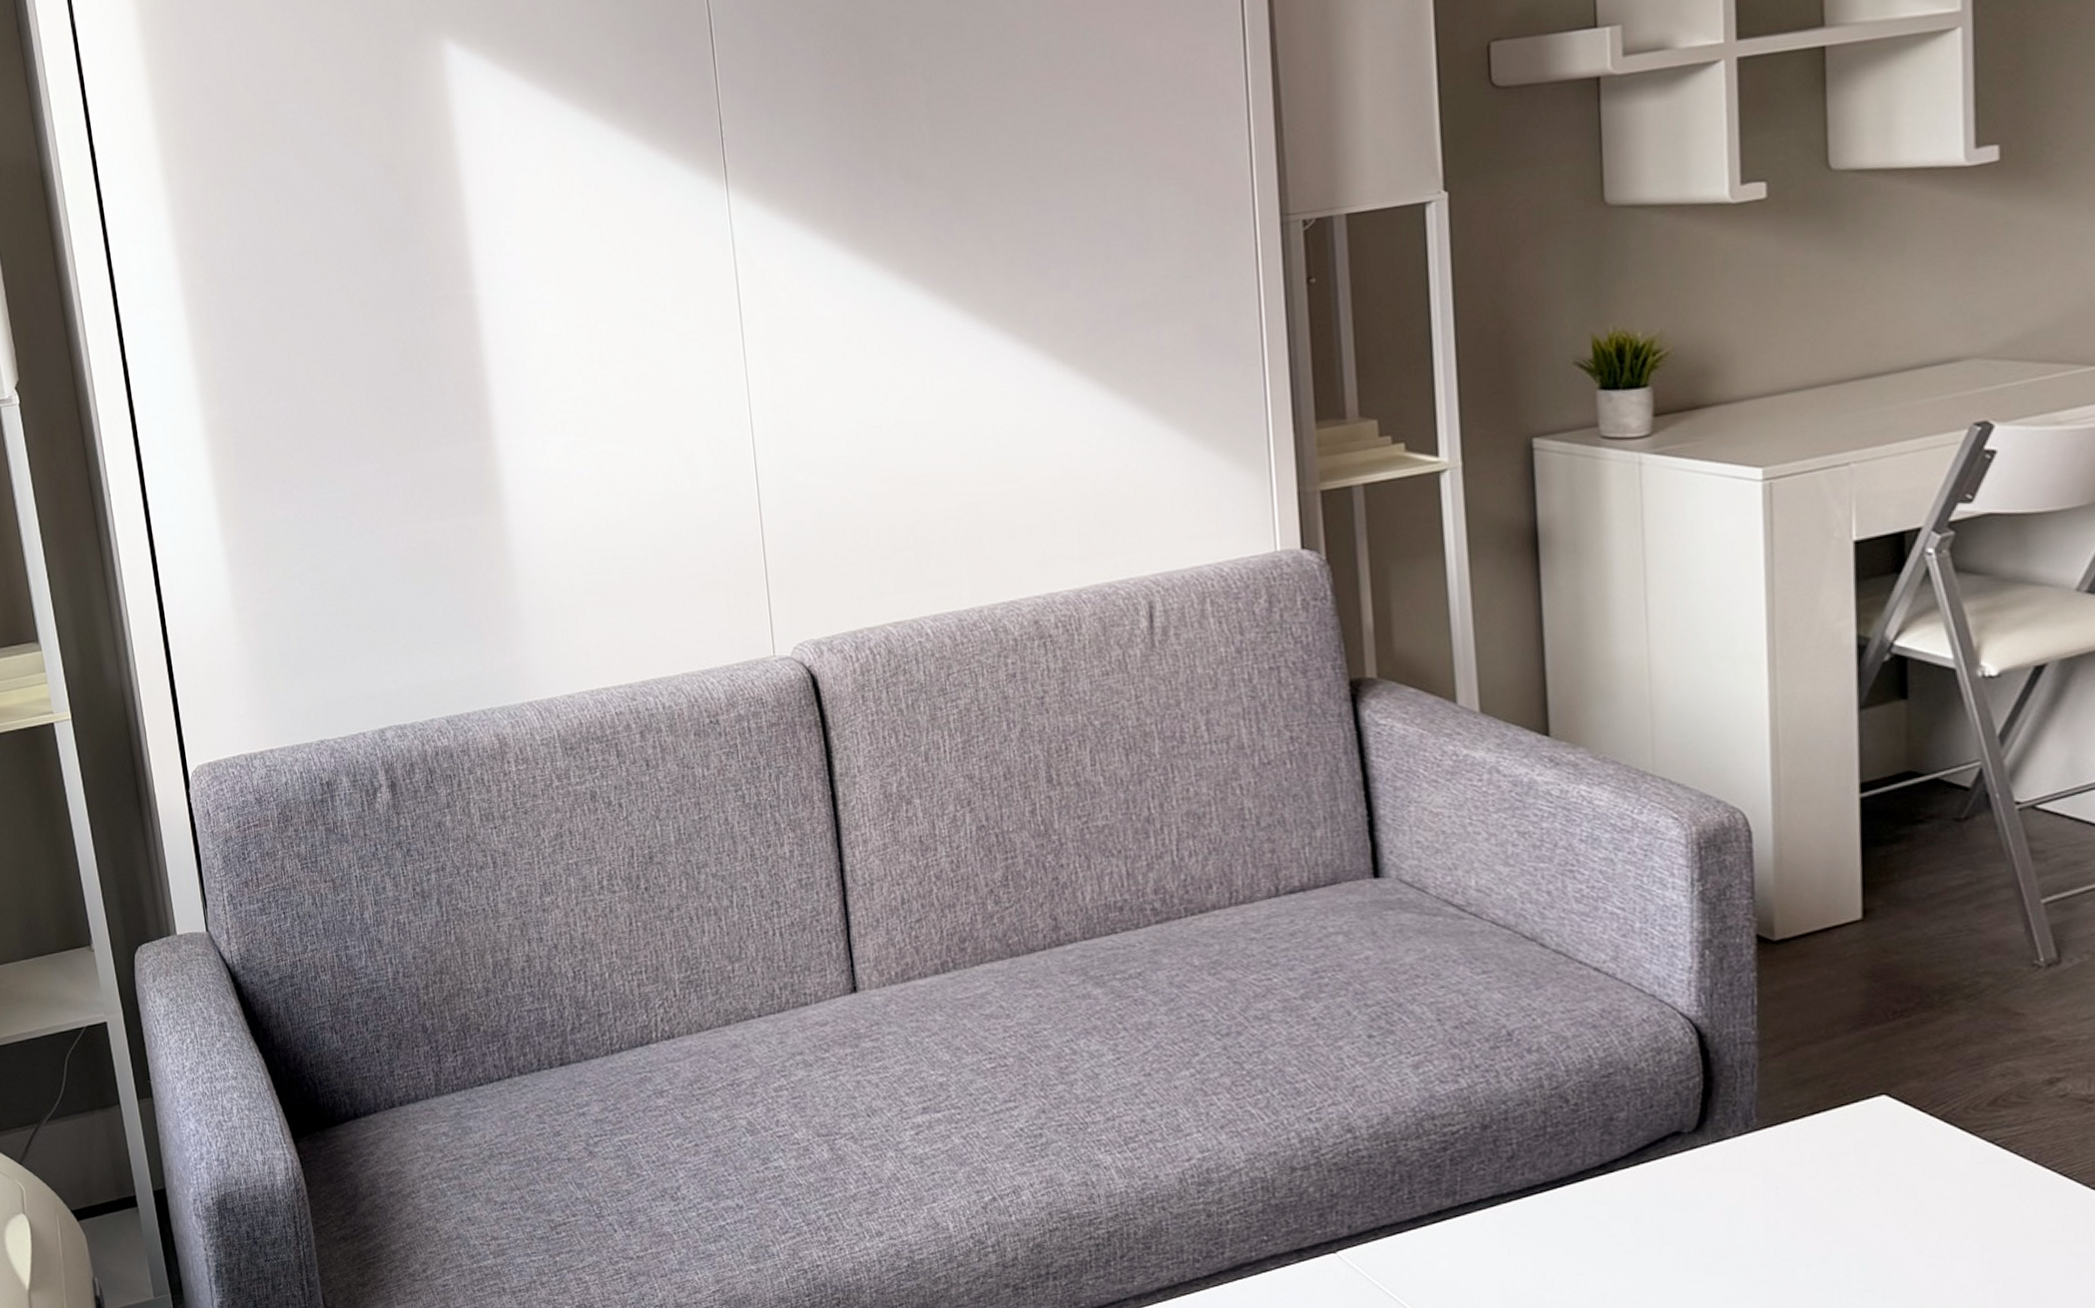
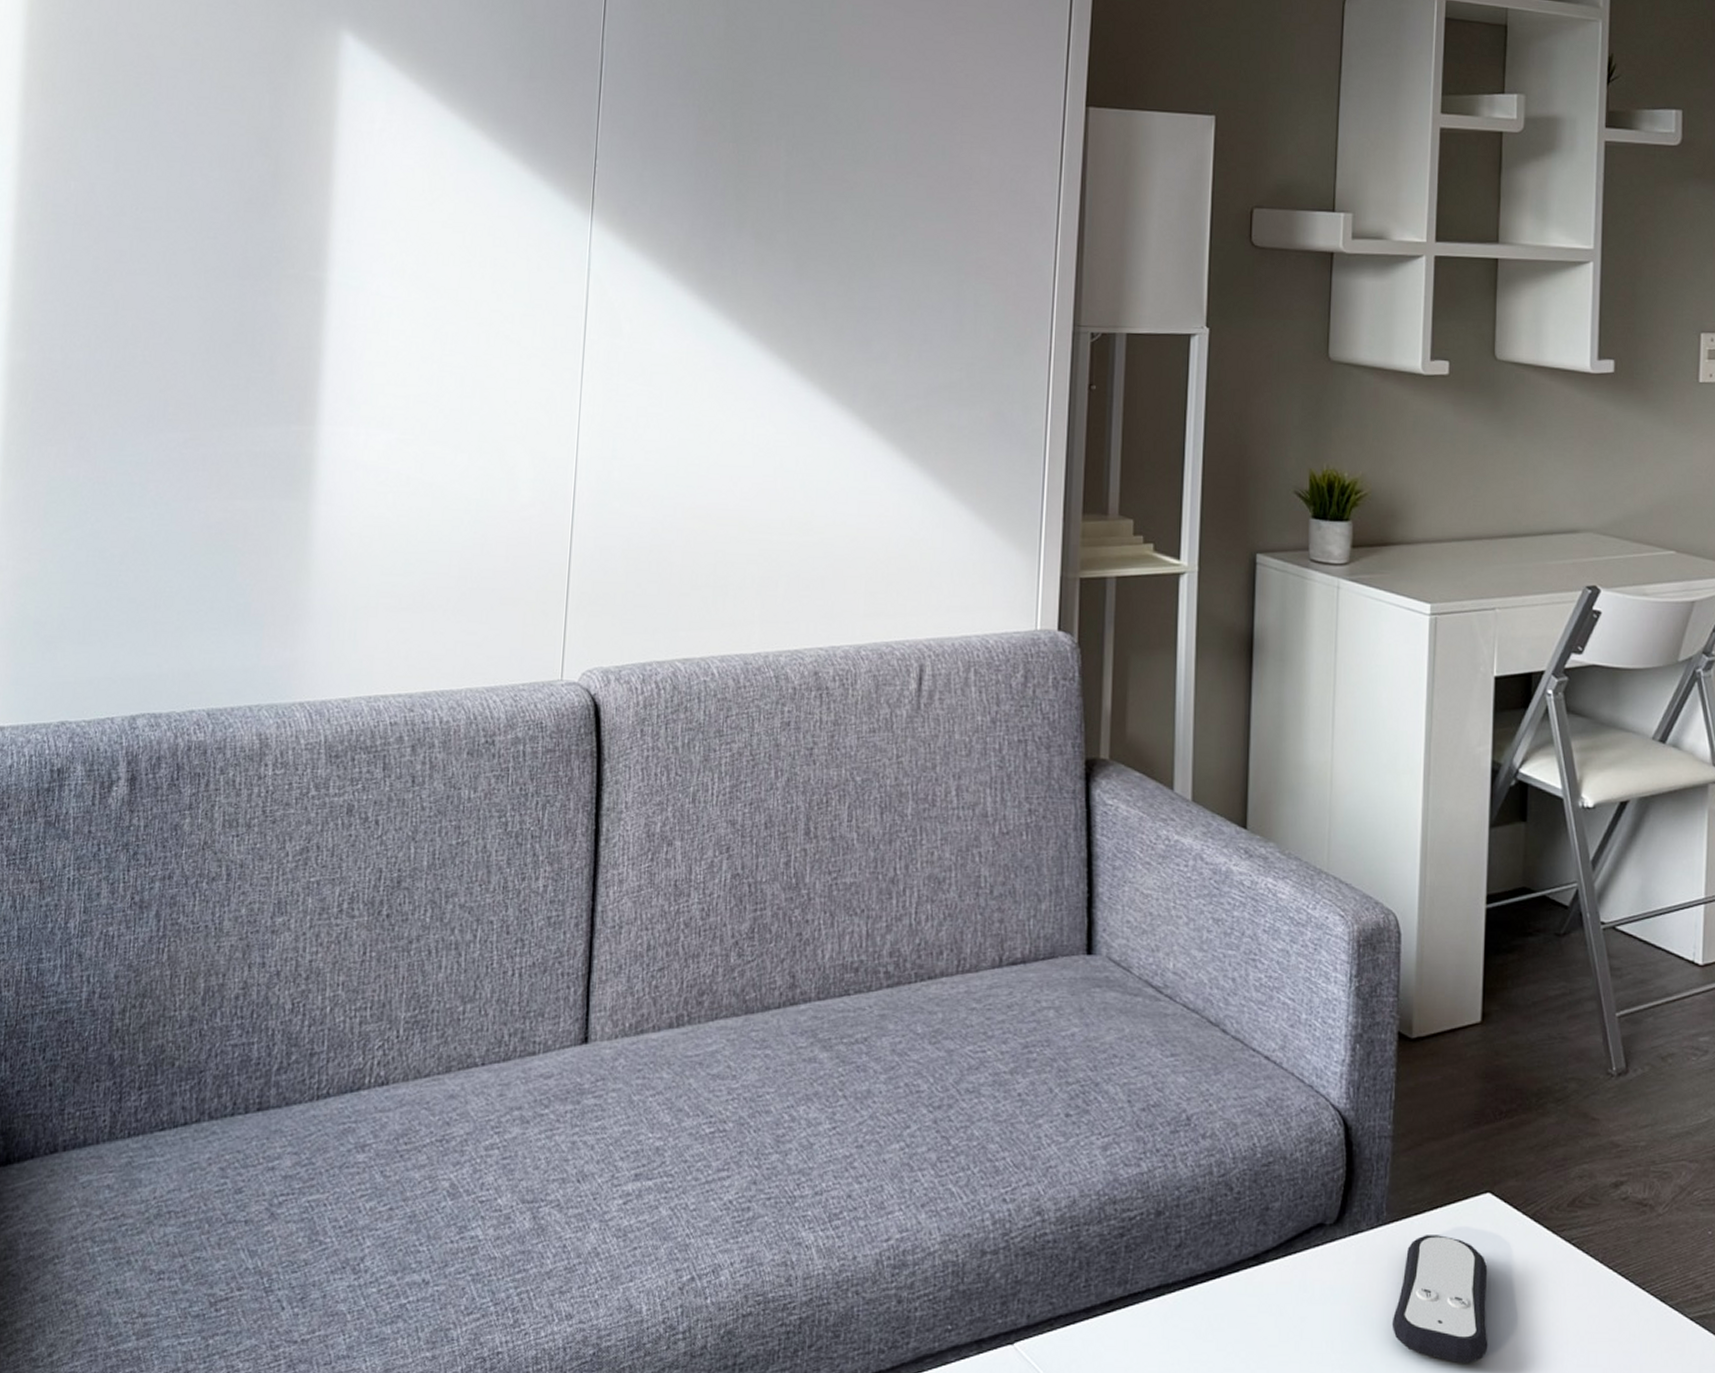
remote control: none [1772,1139,1894,1267] -> present [1391,1235,1488,1364]

